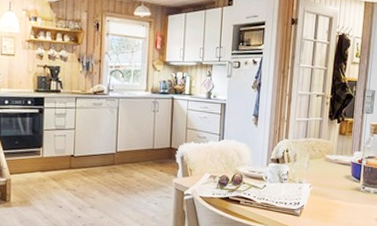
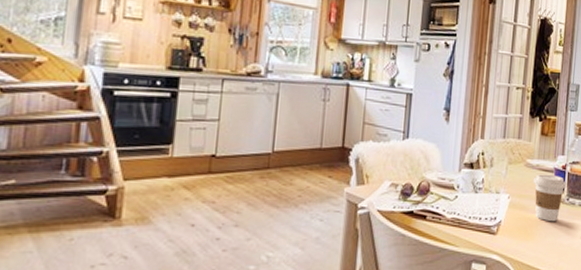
coffee cup: none [331,167,362,207] -> present [533,174,566,222]

